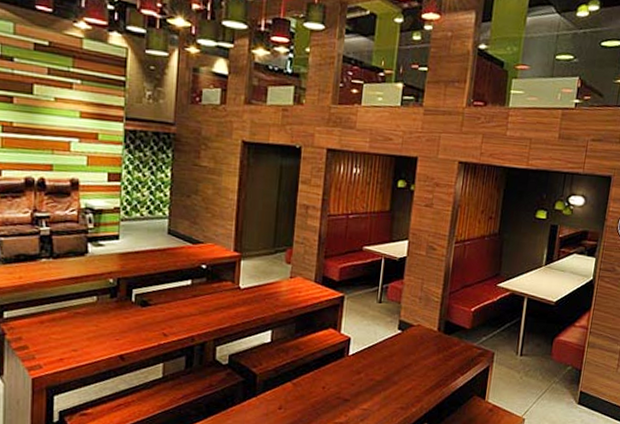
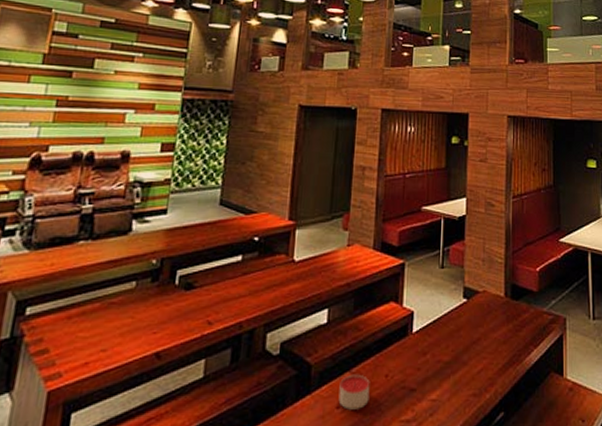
candle: none [280,384,309,411] -> present [338,374,370,410]

